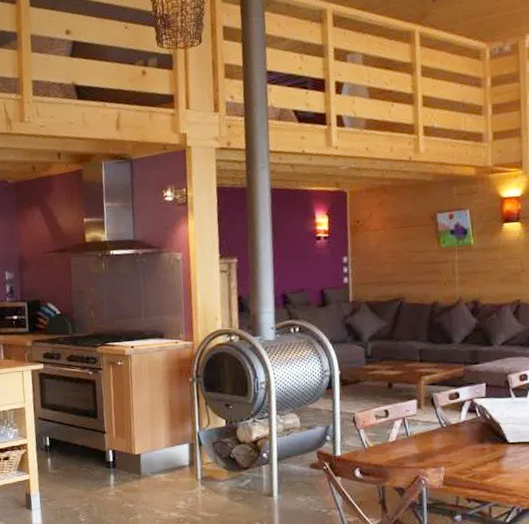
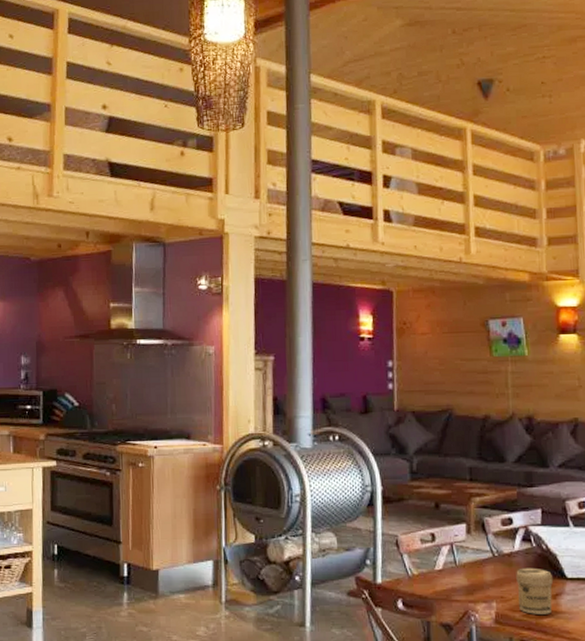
jar: none [462,435,497,476] -> present [516,567,554,614]

